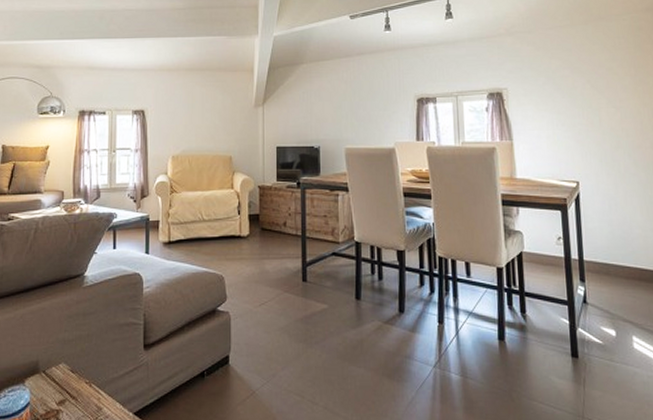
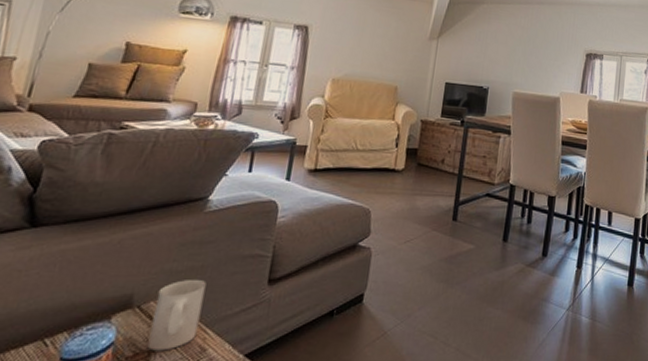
cup: none [55,346,93,410] -> present [147,279,207,351]

